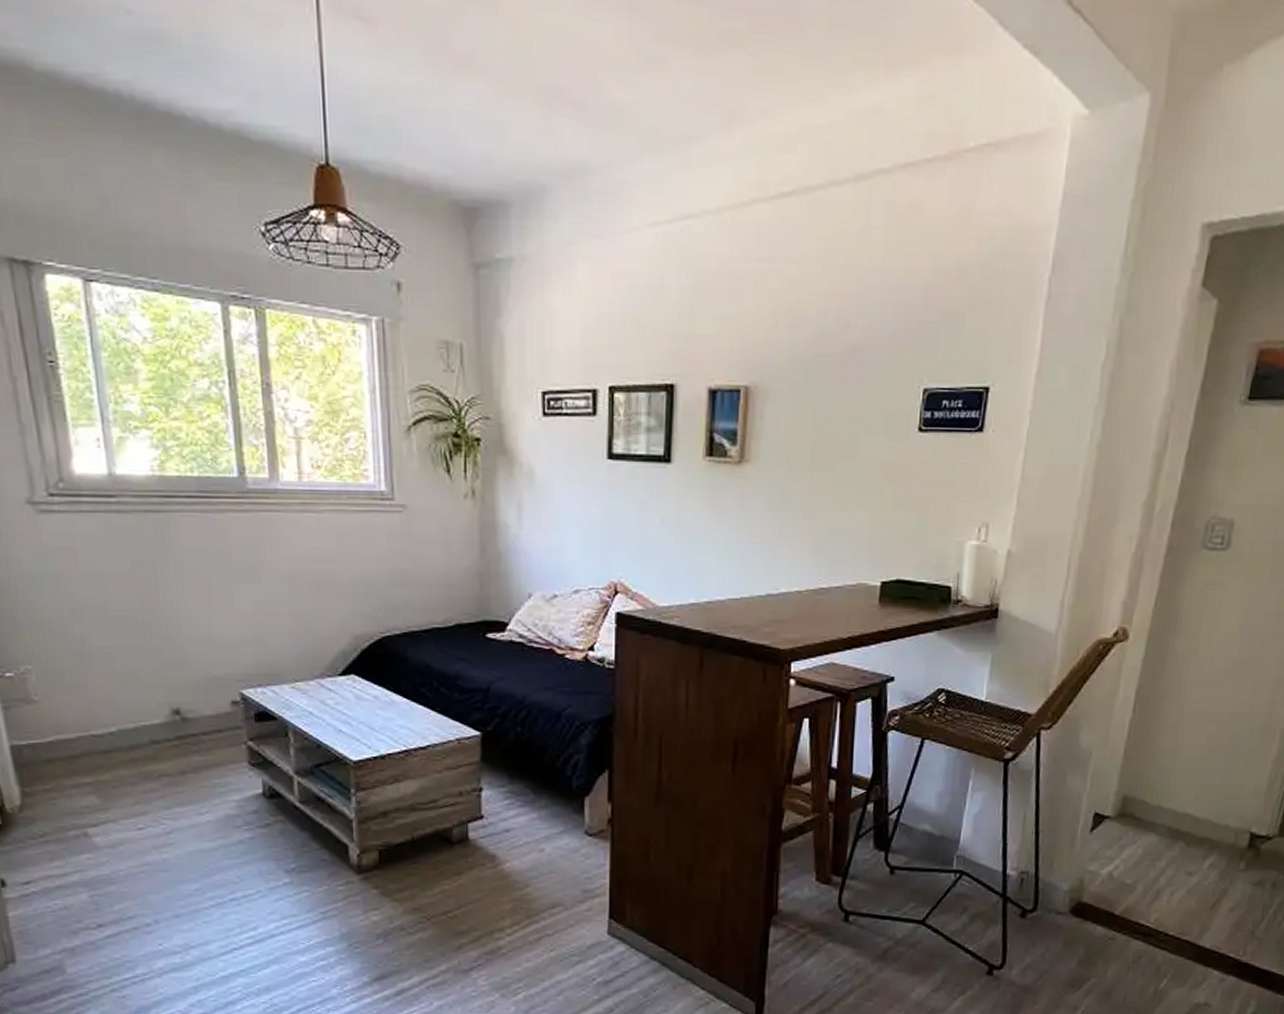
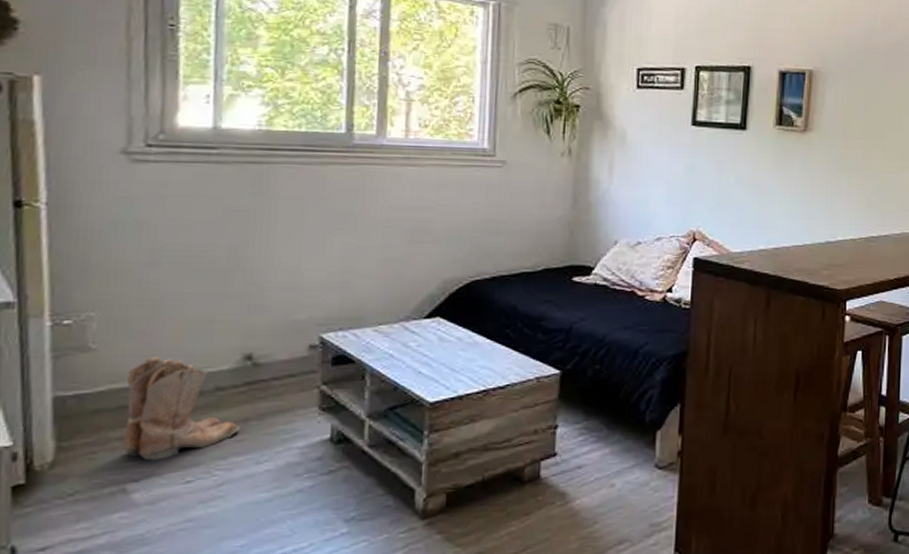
boots: none [71,710,179,809] -> present [122,357,240,462]

